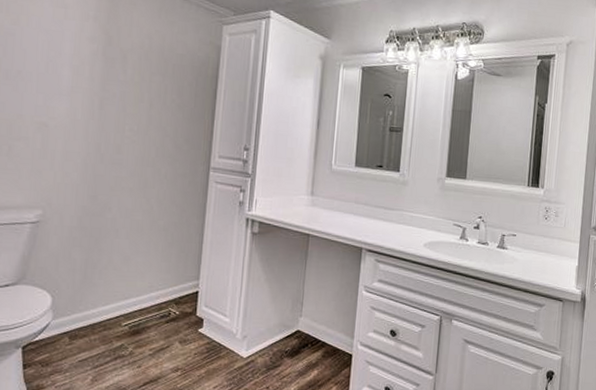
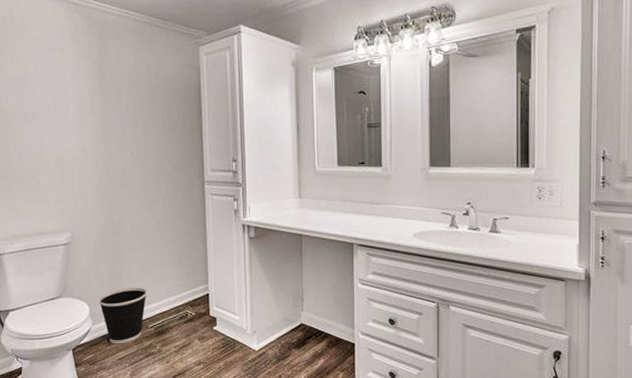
wastebasket: none [64,278,126,344] -> present [98,287,147,344]

